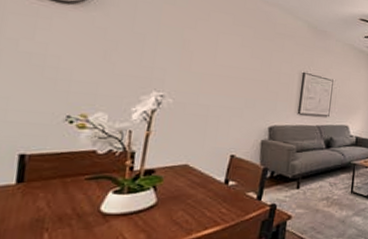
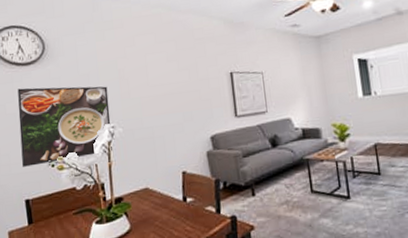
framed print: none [26,26,166,121] -> present [17,86,112,167]

